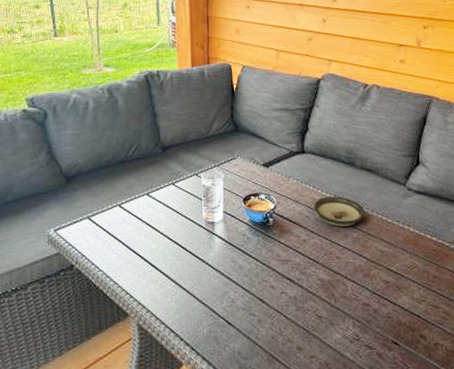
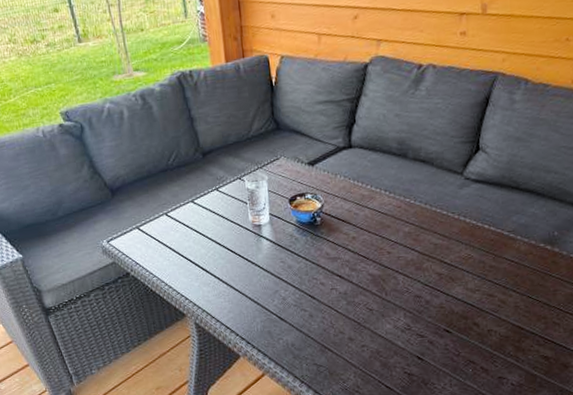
saucer: present [314,196,365,227] -> none [363,191,418,222]

